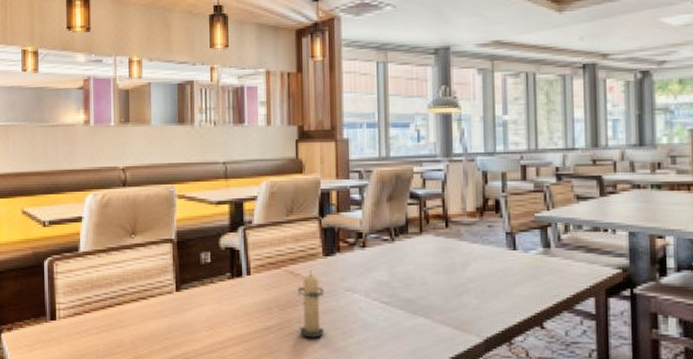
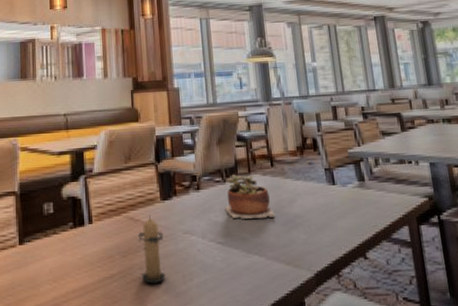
succulent plant: none [391,234,447,281] -> present [224,174,276,219]

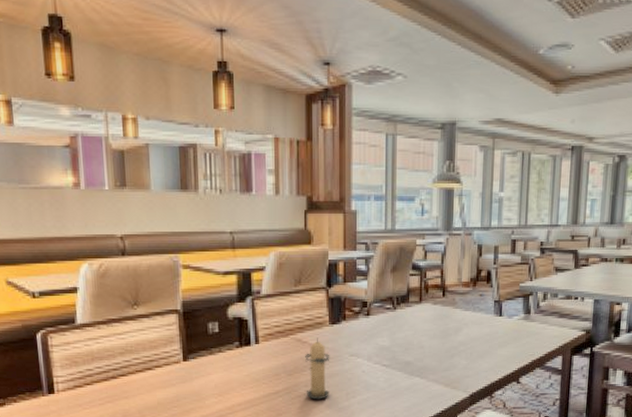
succulent plant: present [224,174,276,219] -> none [392,302,441,345]

